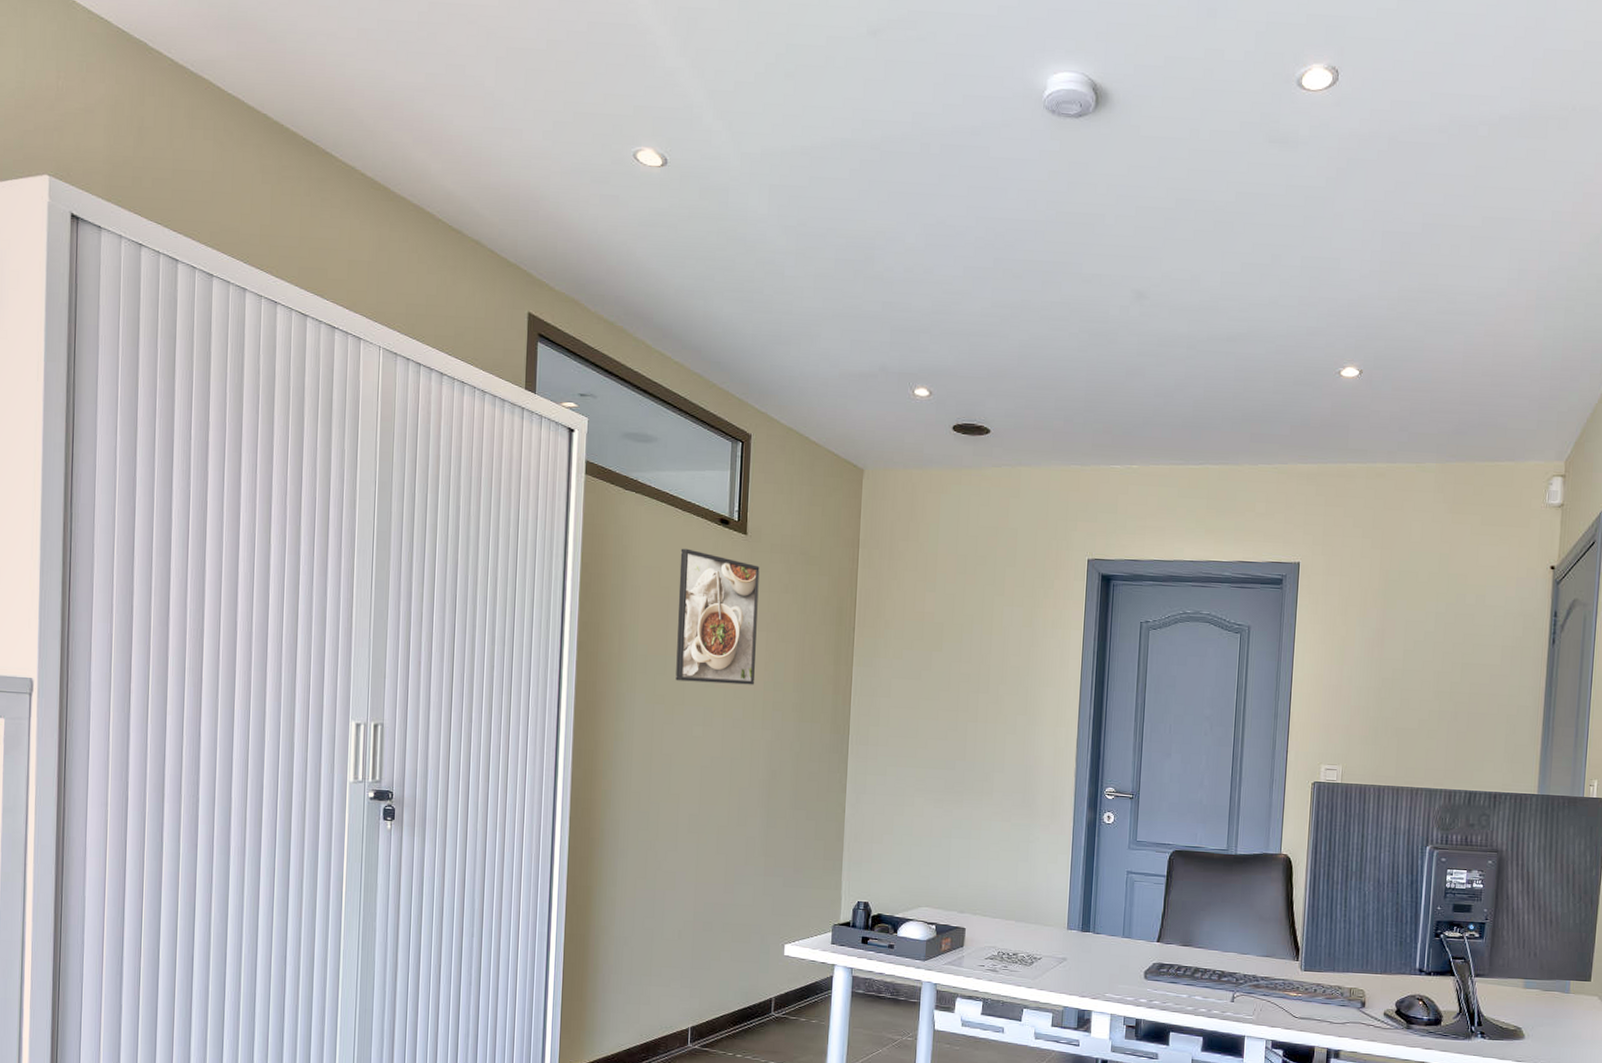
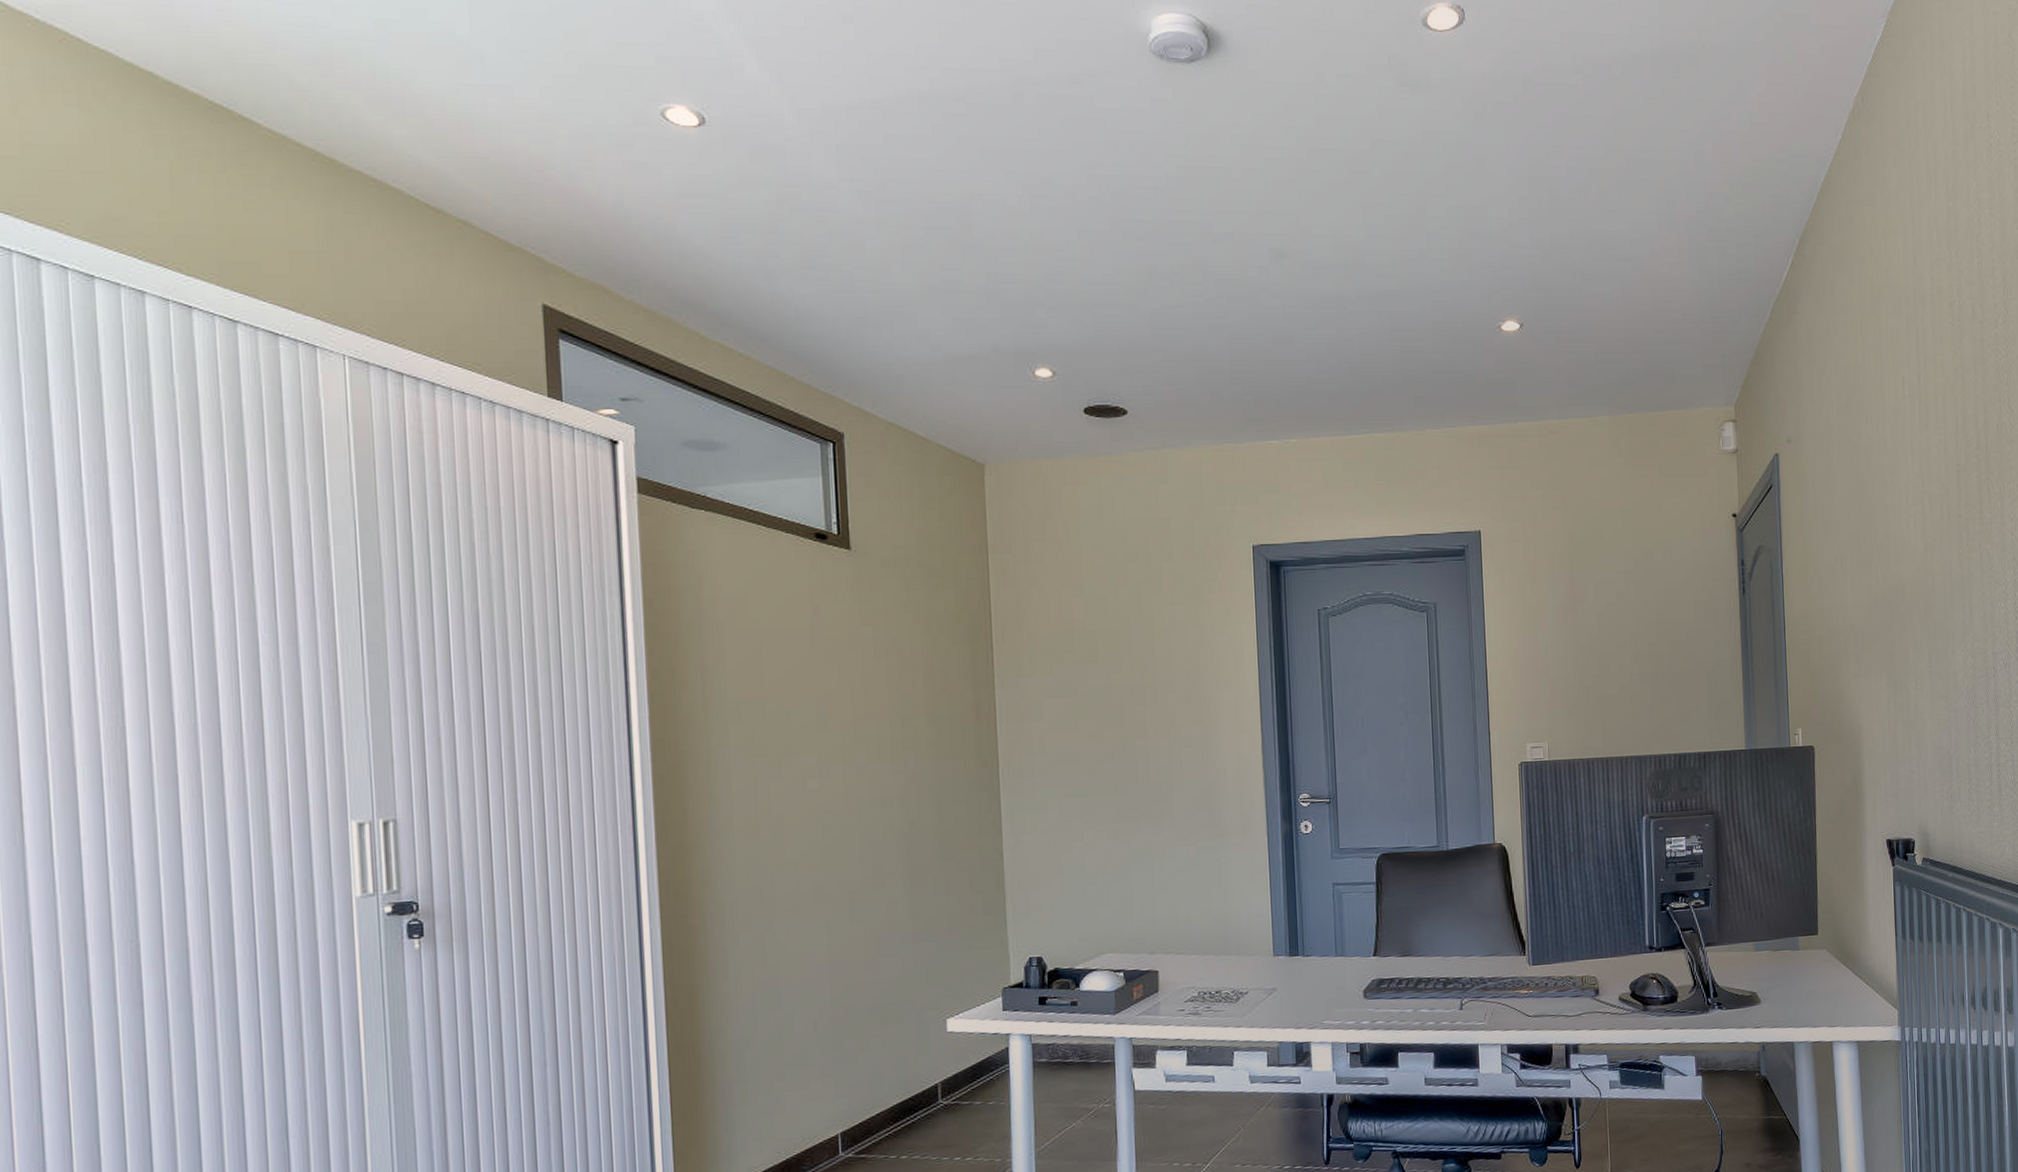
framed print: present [675,548,760,685] -> none [769,571,878,728]

